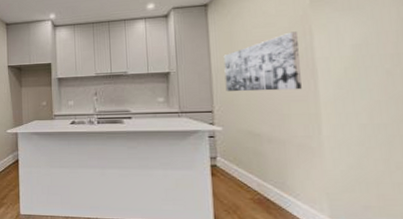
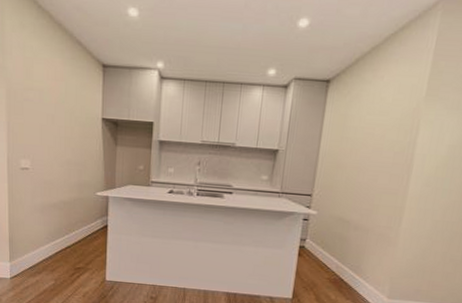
wall art: present [223,31,302,92] -> none [328,124,407,183]

